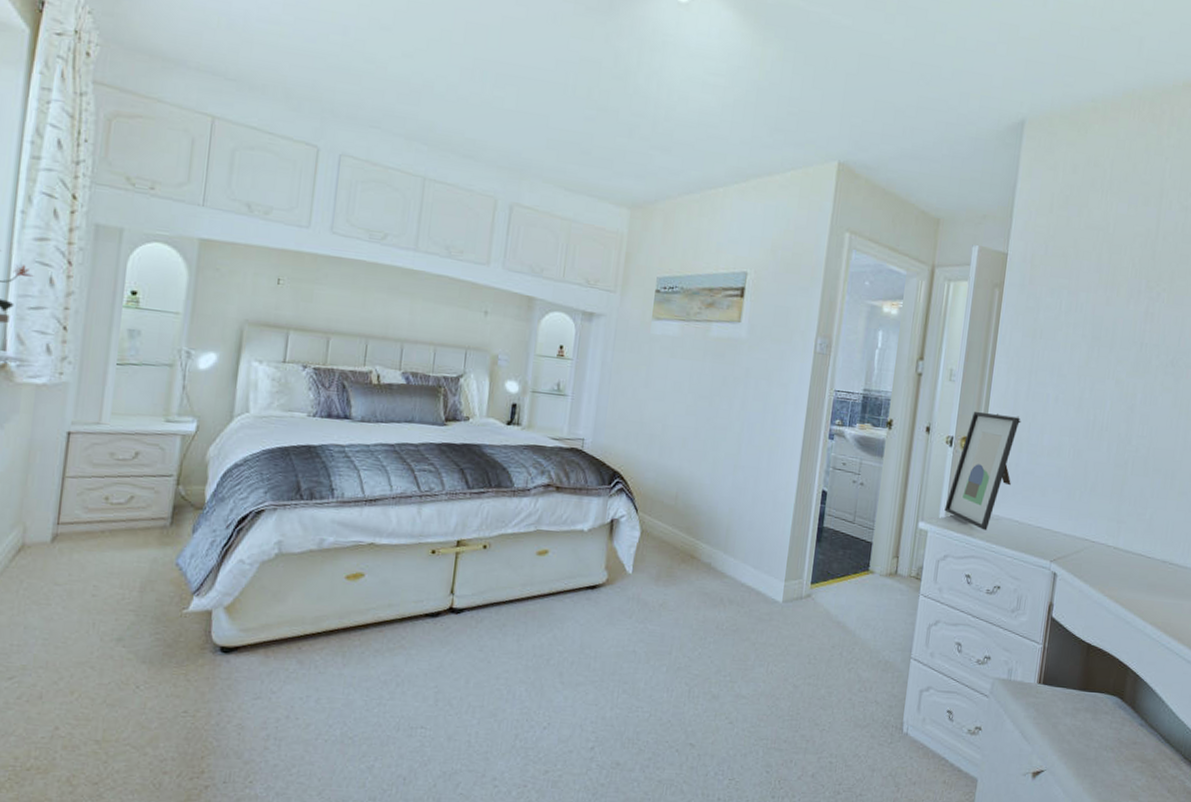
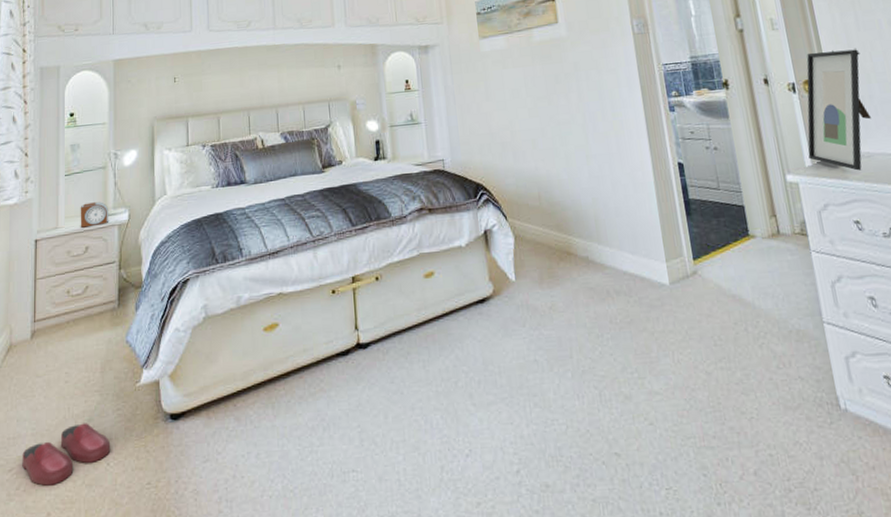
slippers: none [27,641,143,700] -> present [22,423,111,486]
alarm clock: none [131,402,172,431] -> present [80,202,109,228]

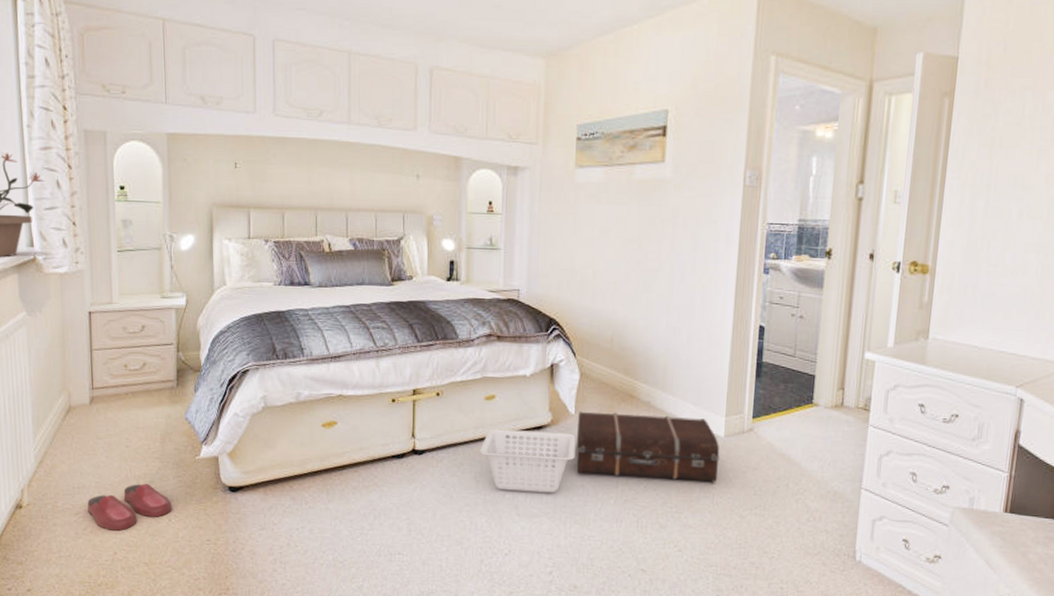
alarm clock: present [80,202,109,228] -> none [135,282,166,307]
laundry basket: none [425,302,524,378] -> present [480,429,576,493]
suitcase: none [519,267,673,347] -> present [576,411,720,482]
picture frame: present [806,48,871,171] -> none [893,233,979,358]

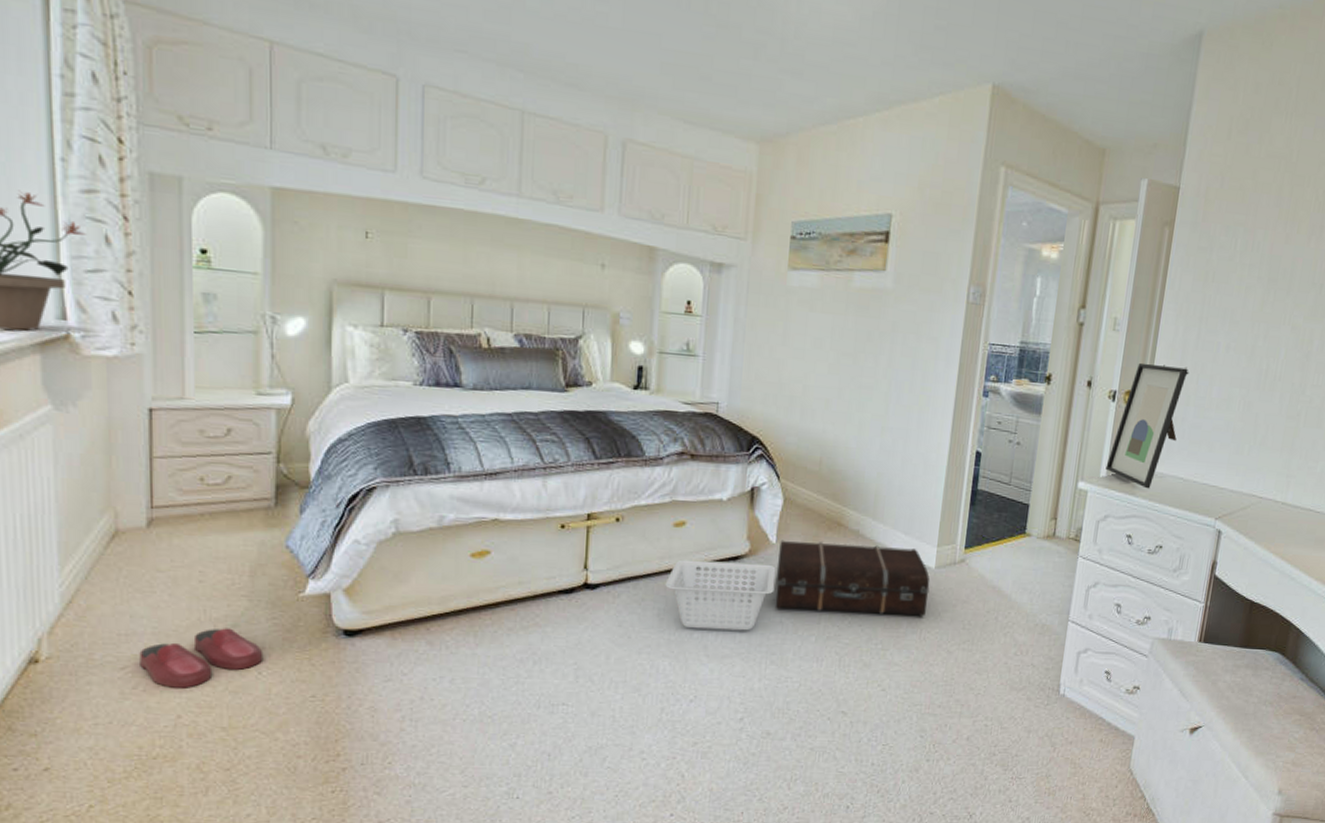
picture frame: none [893,233,979,358] -> present [1105,362,1189,489]

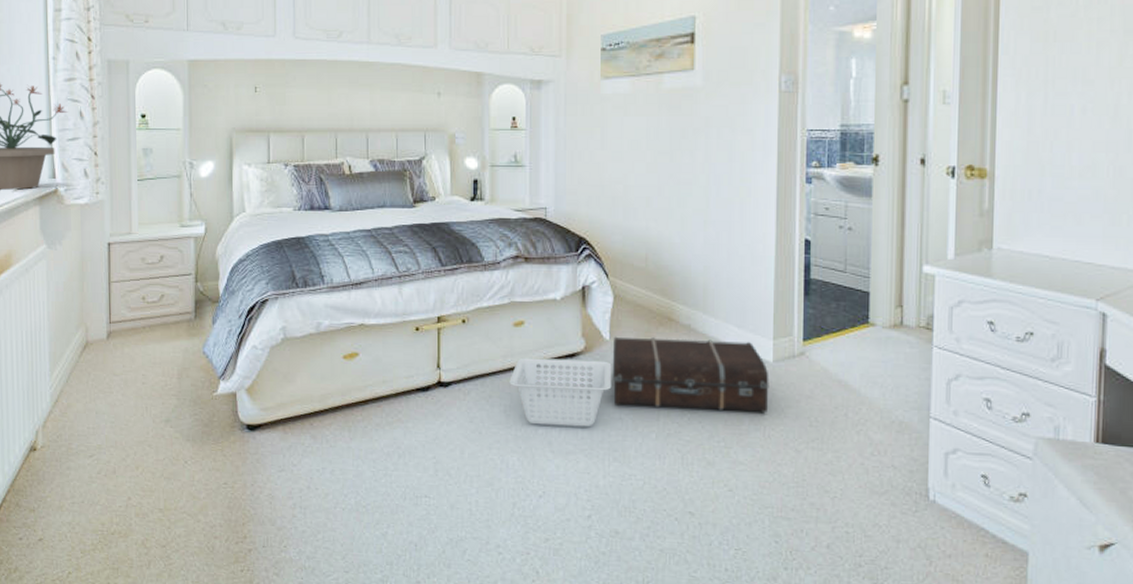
slippers: present [139,628,264,688] -> none [102,422,188,474]
picture frame: present [1105,362,1189,489] -> none [953,134,1040,270]

